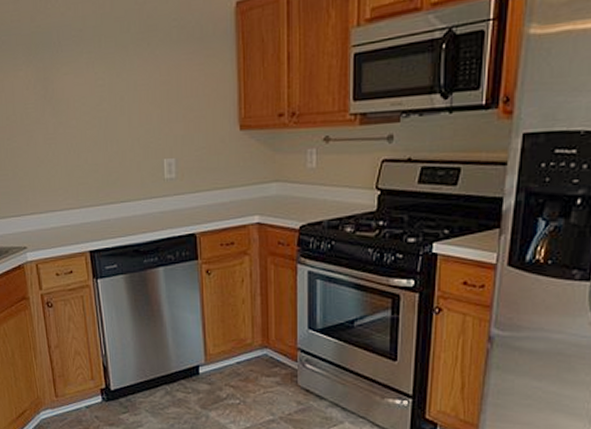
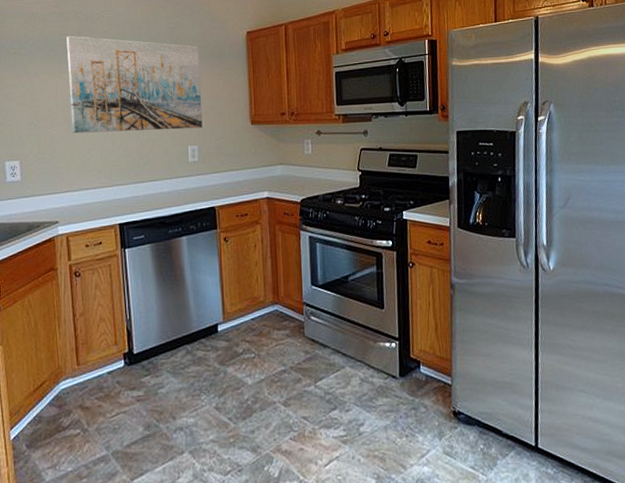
wall art: none [18,21,180,146] -> present [66,35,202,134]

